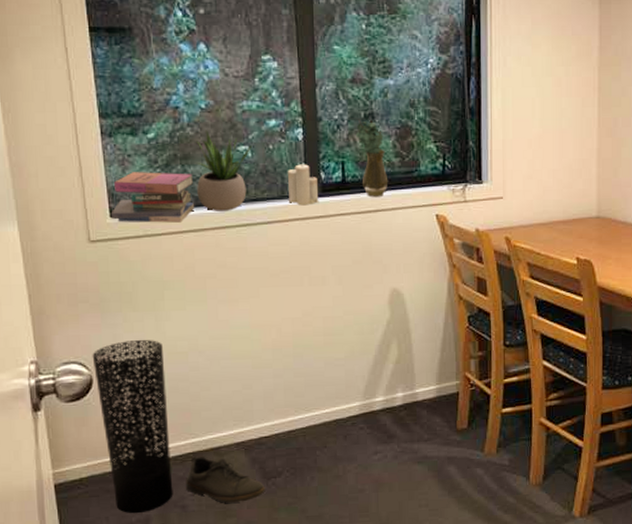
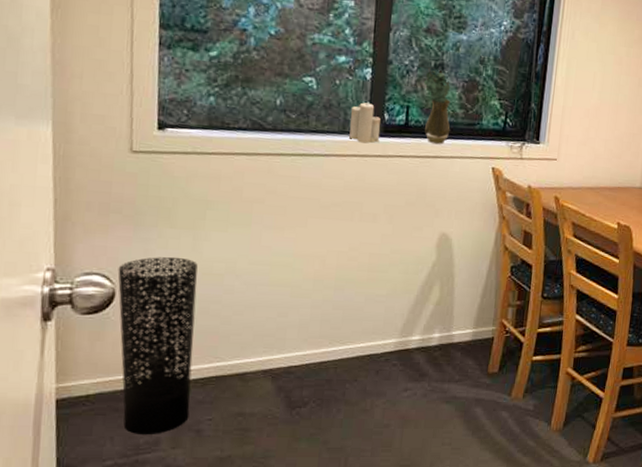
books: present [110,172,195,223] -> none [158,87,253,144]
shoe: present [185,456,265,503] -> none [202,380,289,430]
potted plant: present [196,130,253,213] -> none [255,56,319,140]

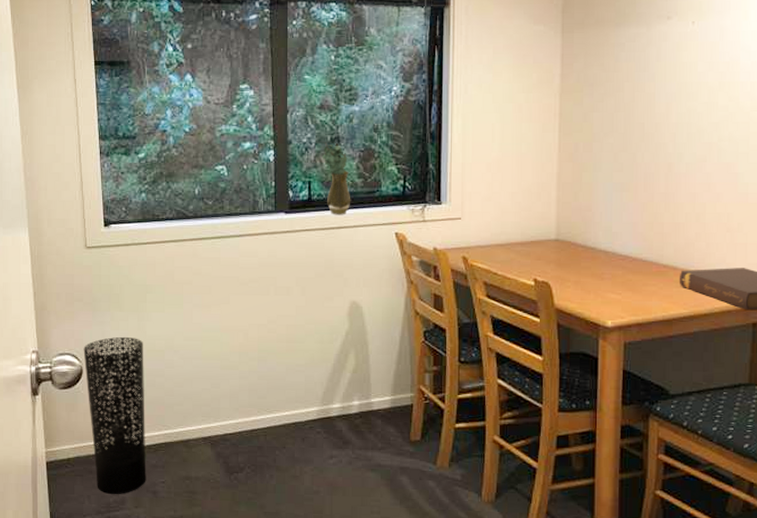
candle: present [349,101,380,144] -> none [258,182,287,221]

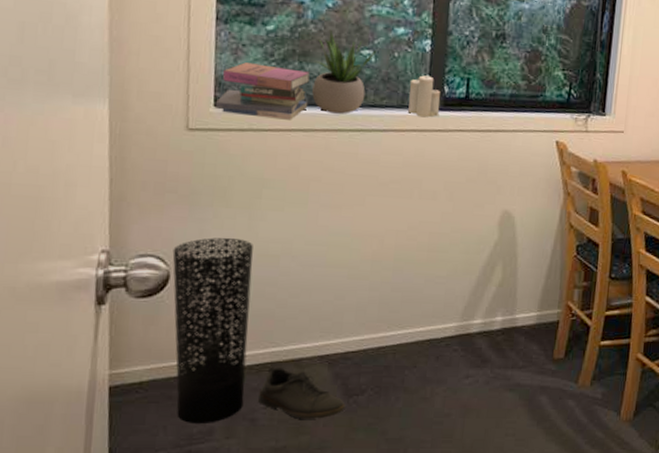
books: none [104,187,177,233] -> present [214,62,310,120]
shoe: none [157,446,228,493] -> present [257,366,346,419]
potted plant: none [179,151,229,225] -> present [312,29,378,115]
candle: none [258,182,287,221] -> present [408,74,440,118]
vase: present [323,142,351,215] -> none [485,38,513,118]

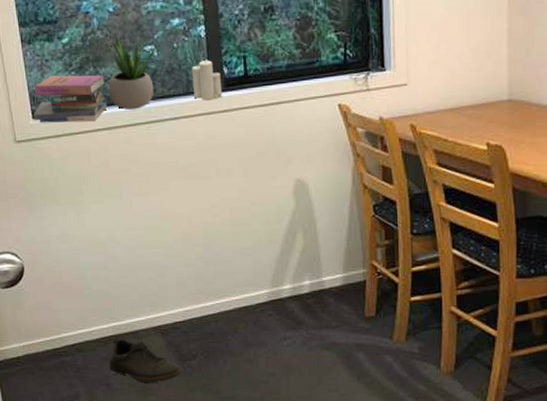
umbrella stand: present [172,237,253,423] -> none [22,231,99,389]

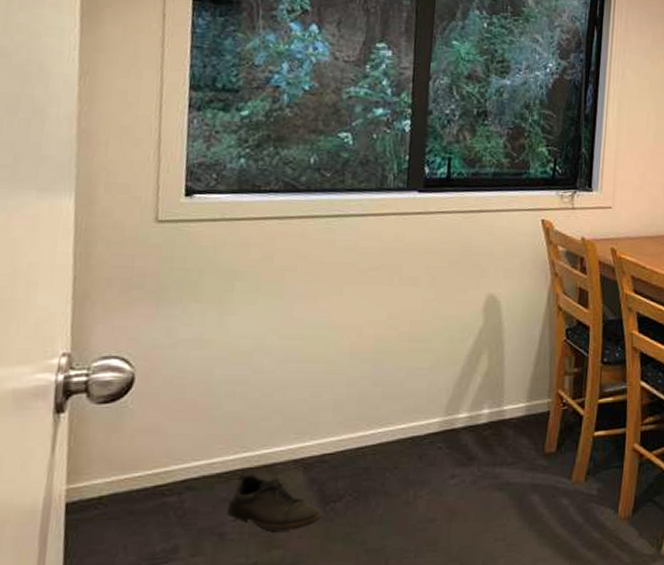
books: present [32,75,108,123] -> none [185,150,286,208]
potted plant: present [106,32,158,111] -> none [287,112,356,201]
candle: present [191,59,223,101] -> none [387,155,421,200]

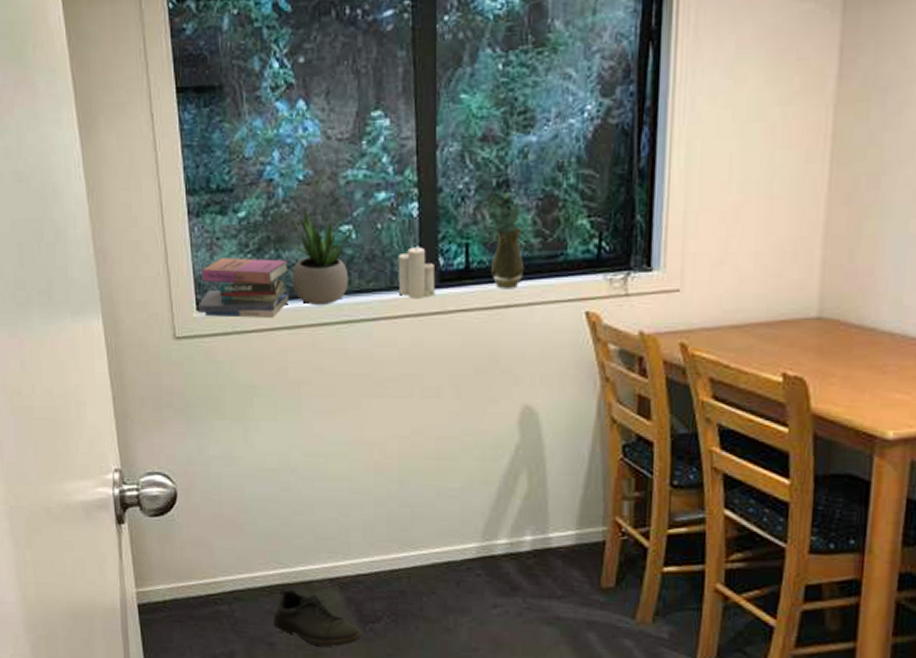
books: none [185,150,286,208] -> present [197,257,290,318]
potted plant: none [287,112,356,201] -> present [292,206,358,306]
candle: none [387,155,421,200] -> present [397,245,436,299]
vase: none [466,116,496,198] -> present [485,188,525,290]

